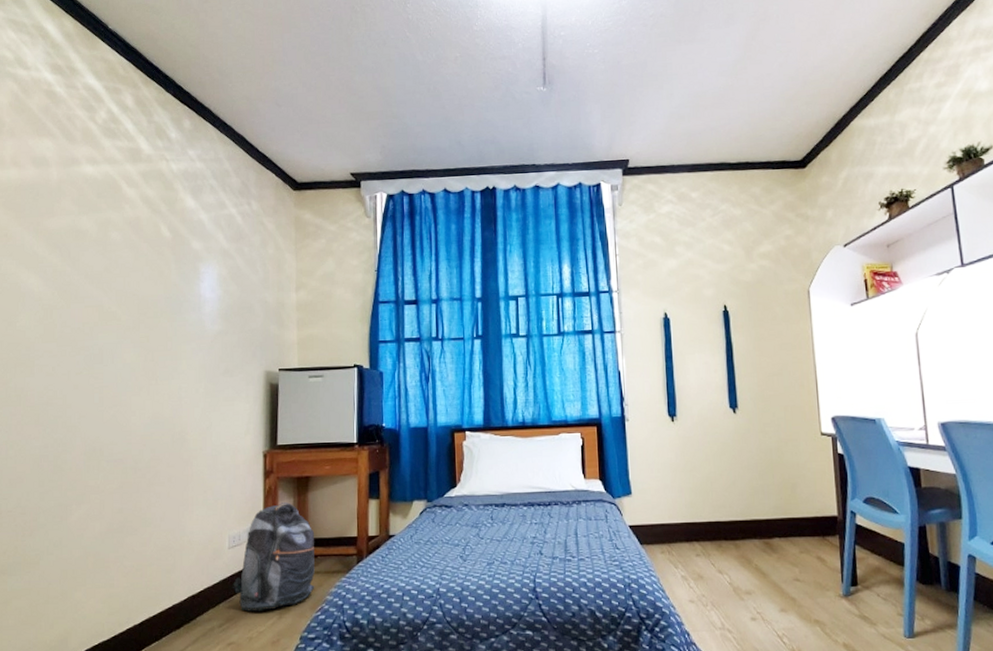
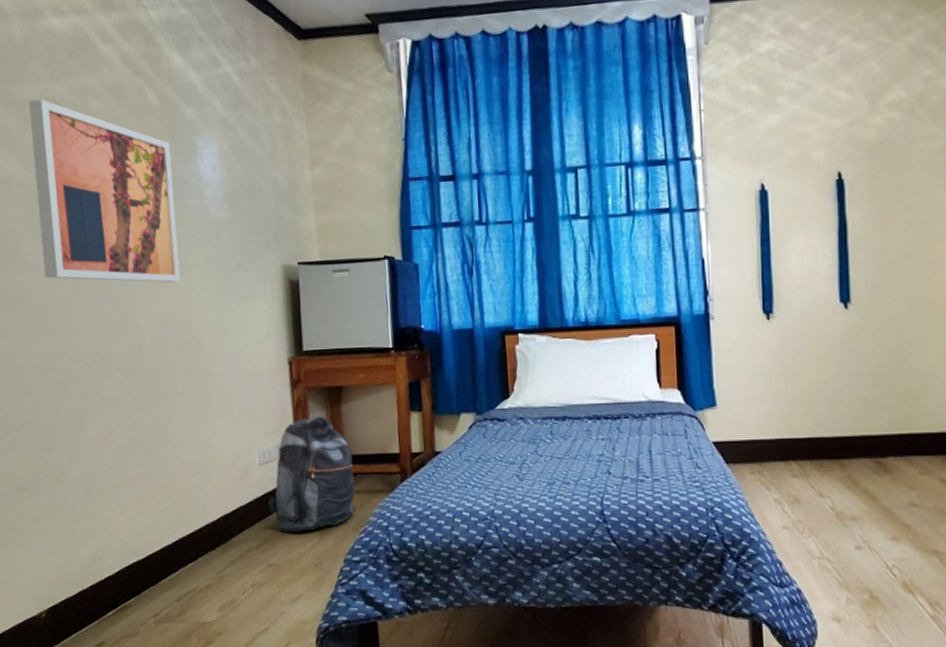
wall art: none [49,229,176,384] -> present [28,99,181,283]

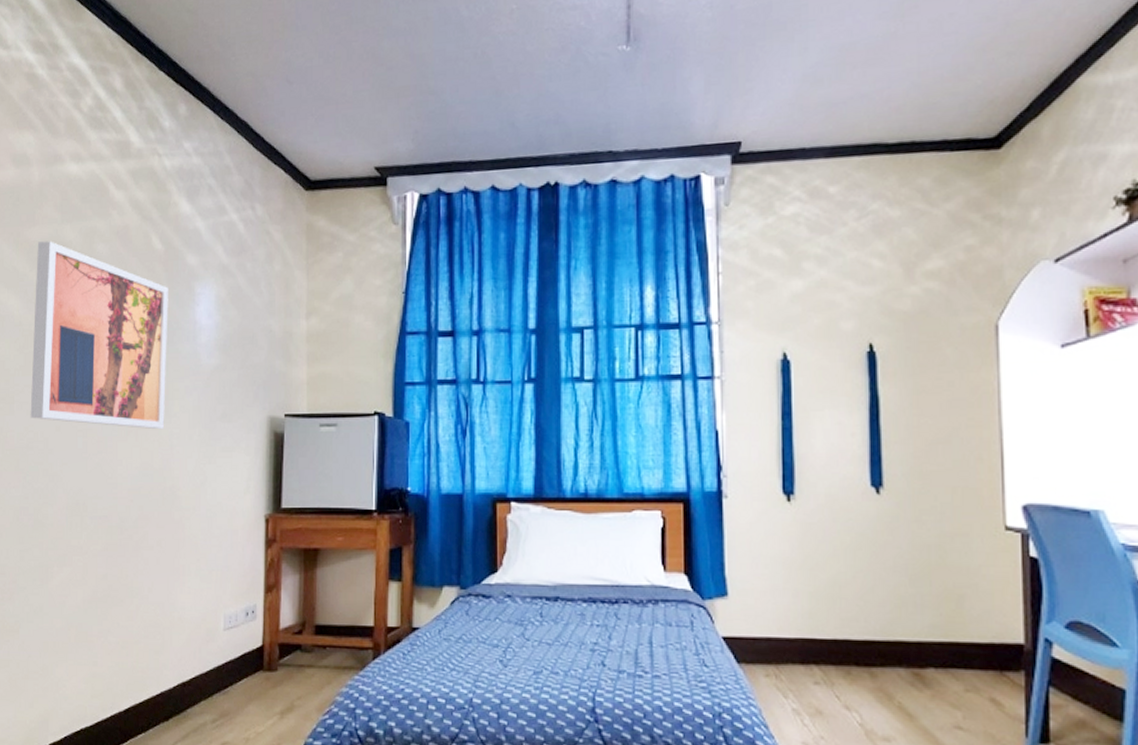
backpack: present [266,415,357,532] -> none [227,579,324,708]

